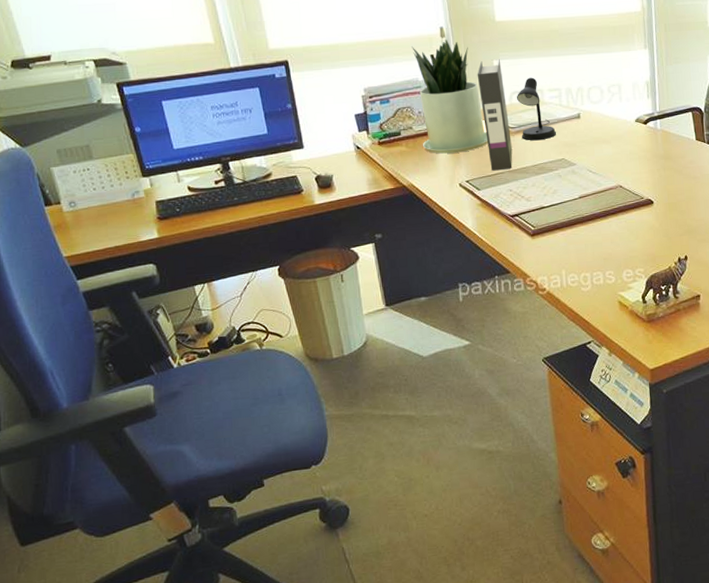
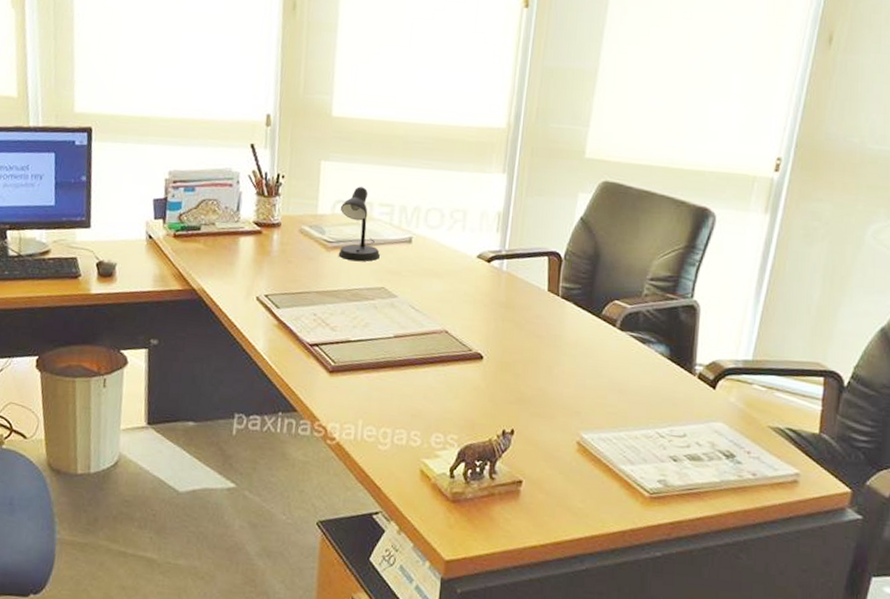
planter: present [412,40,489,154] -> none [222,129,299,261]
binder: present [477,59,513,171] -> none [296,160,330,289]

